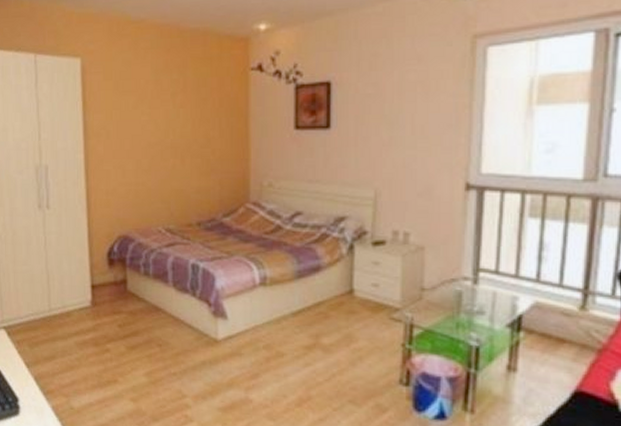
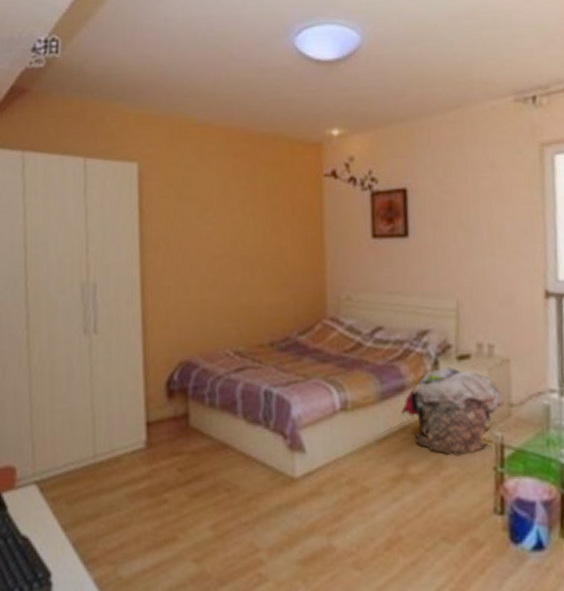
laundry basket: none [316,251,417,332] -> present [401,367,505,456]

